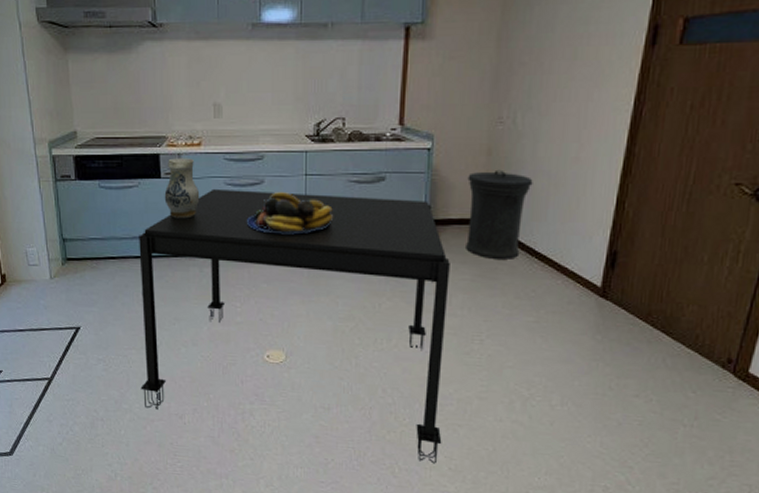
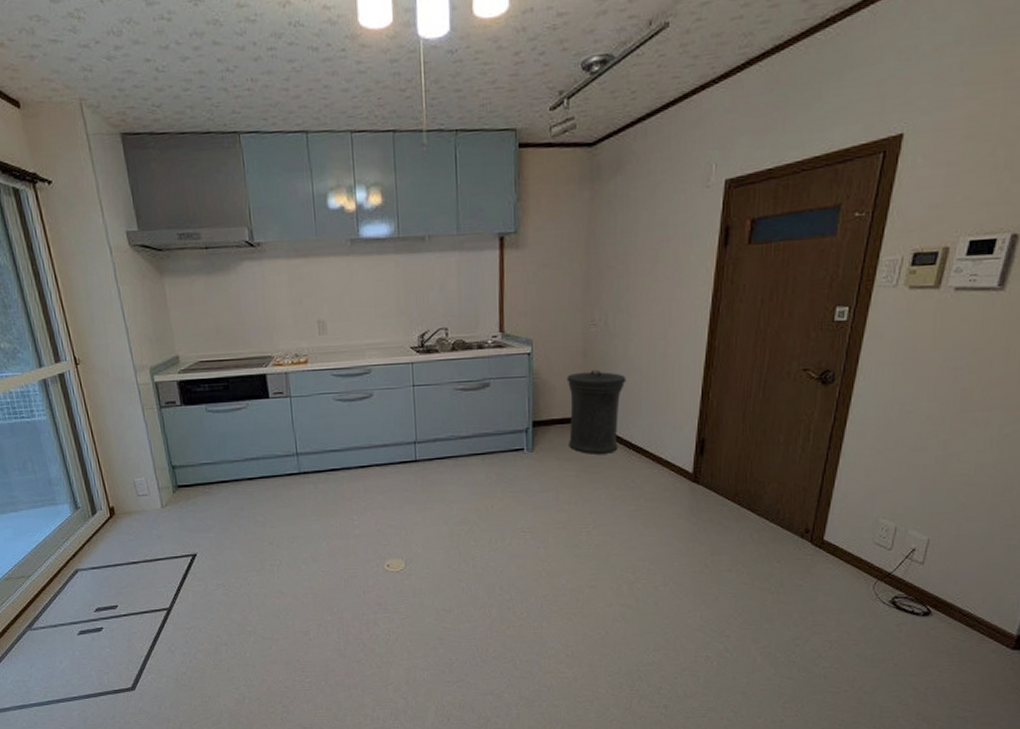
dining table: present [139,188,450,464] -> none [250,403,558,653]
ceramic pitcher: present [164,158,200,219] -> none [273,376,311,437]
fruit bowl: present [247,192,333,235] -> none [359,404,442,446]

